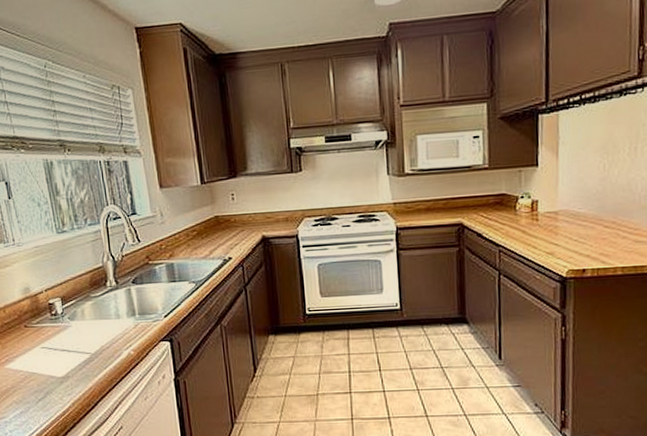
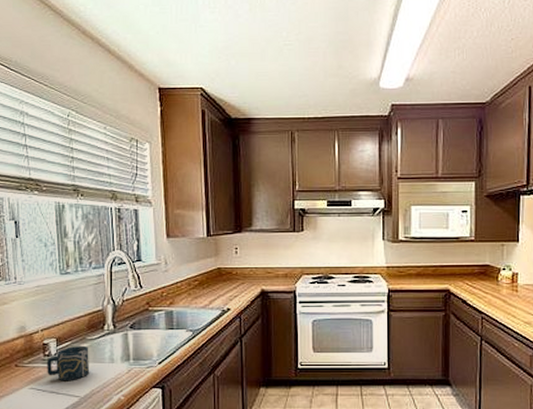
cup: none [55,303,98,339] -> present [47,345,90,381]

